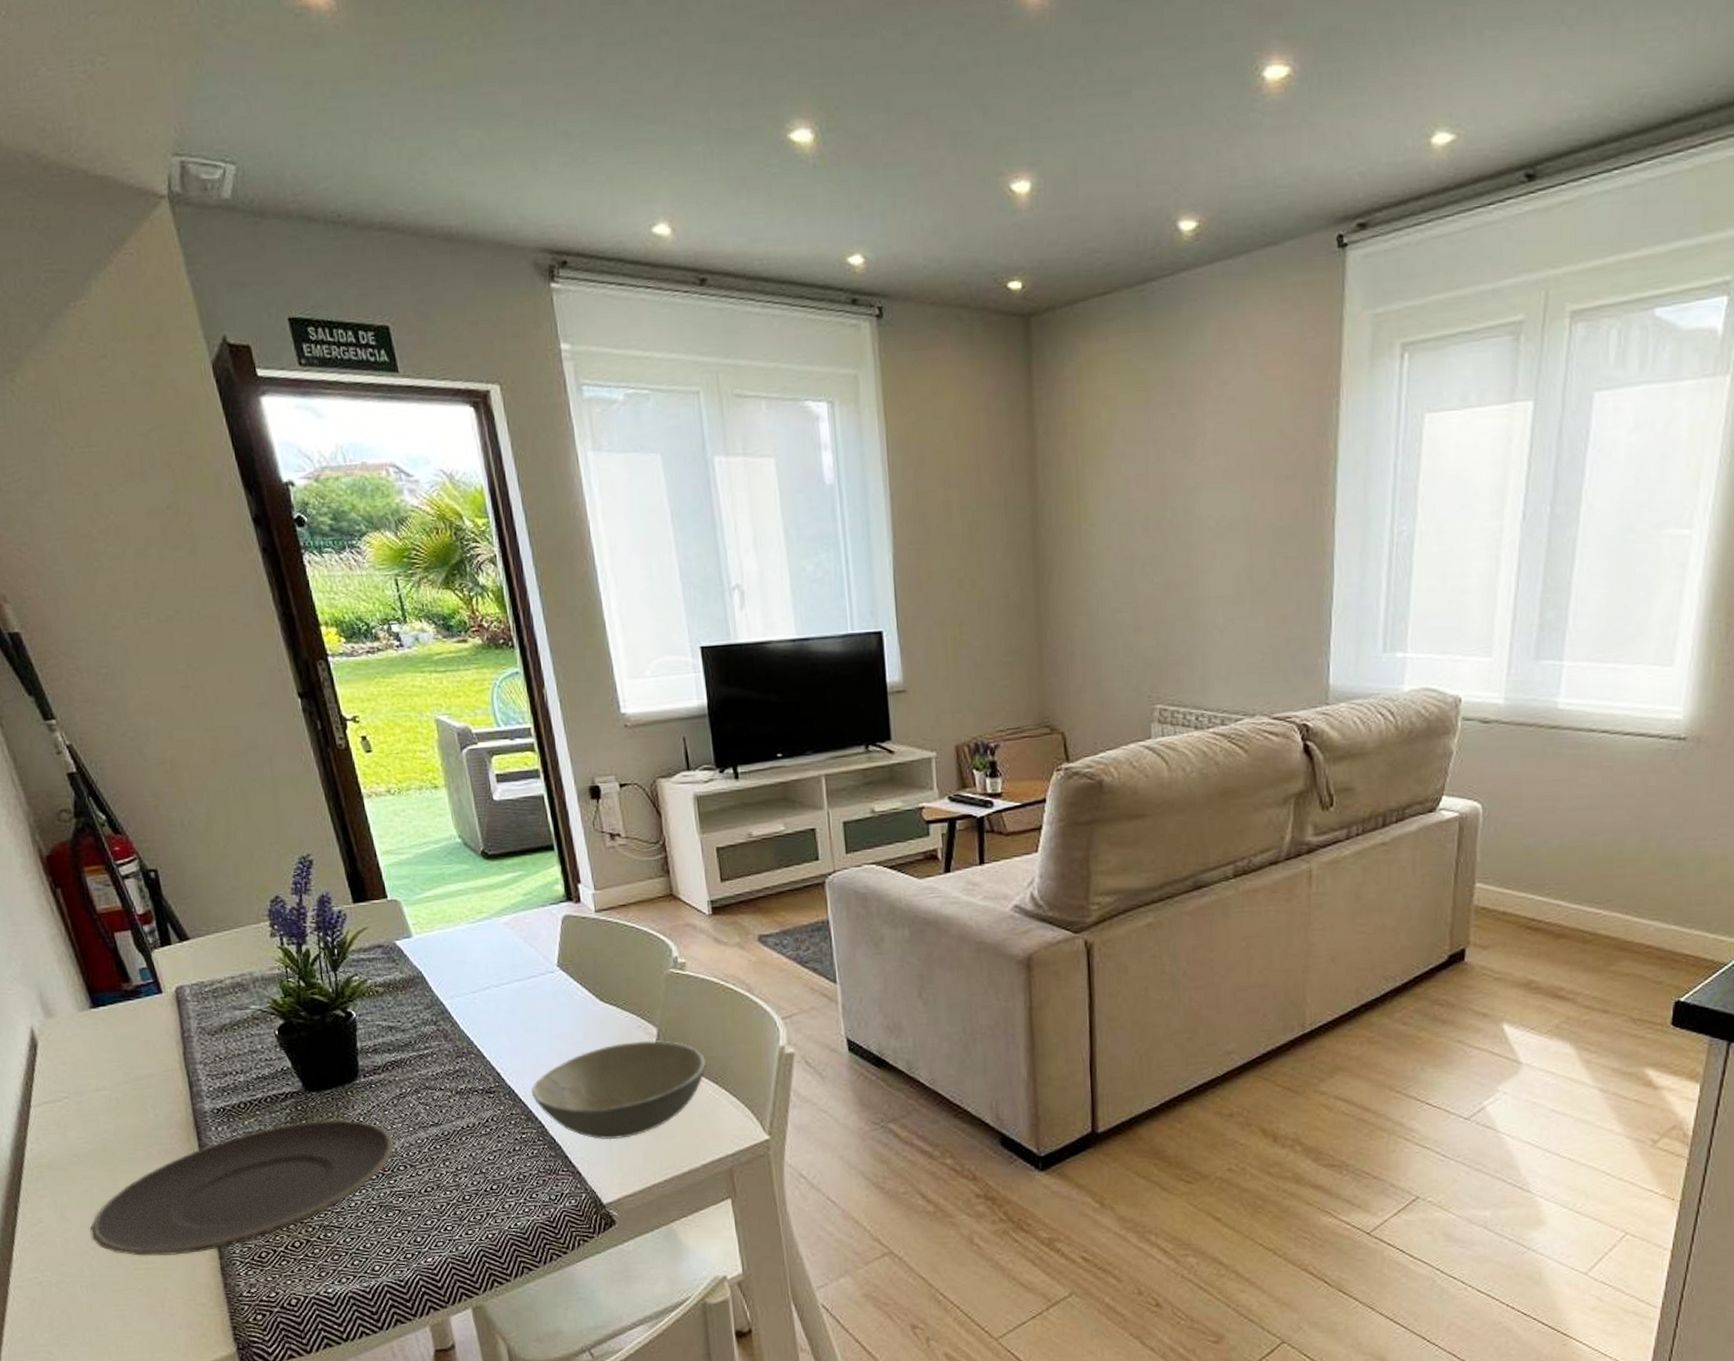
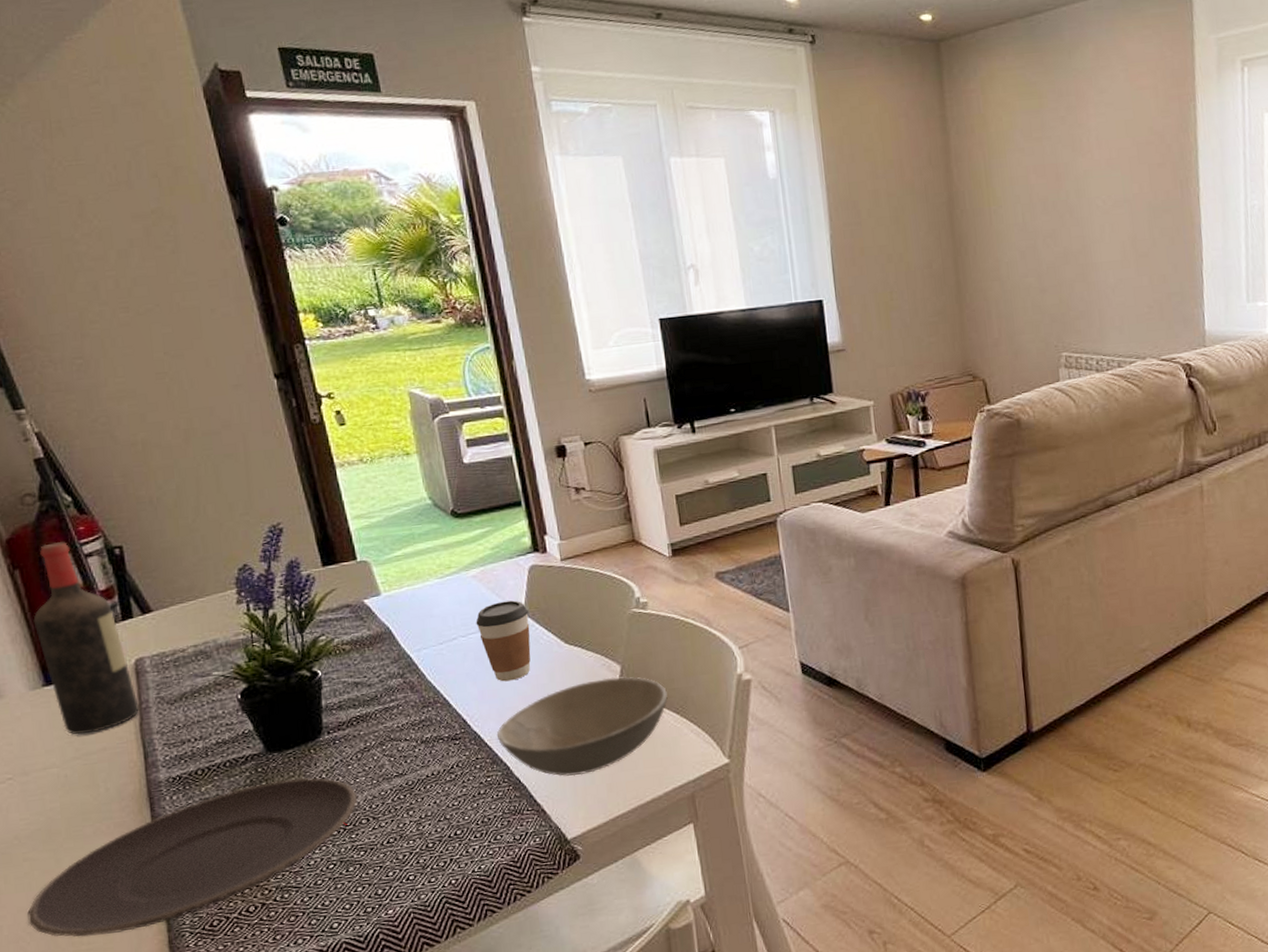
wine bottle: none [77,862,183,1059] -> present [33,542,140,735]
coffee cup: none [508,951,565,1037] -> present [476,600,531,682]

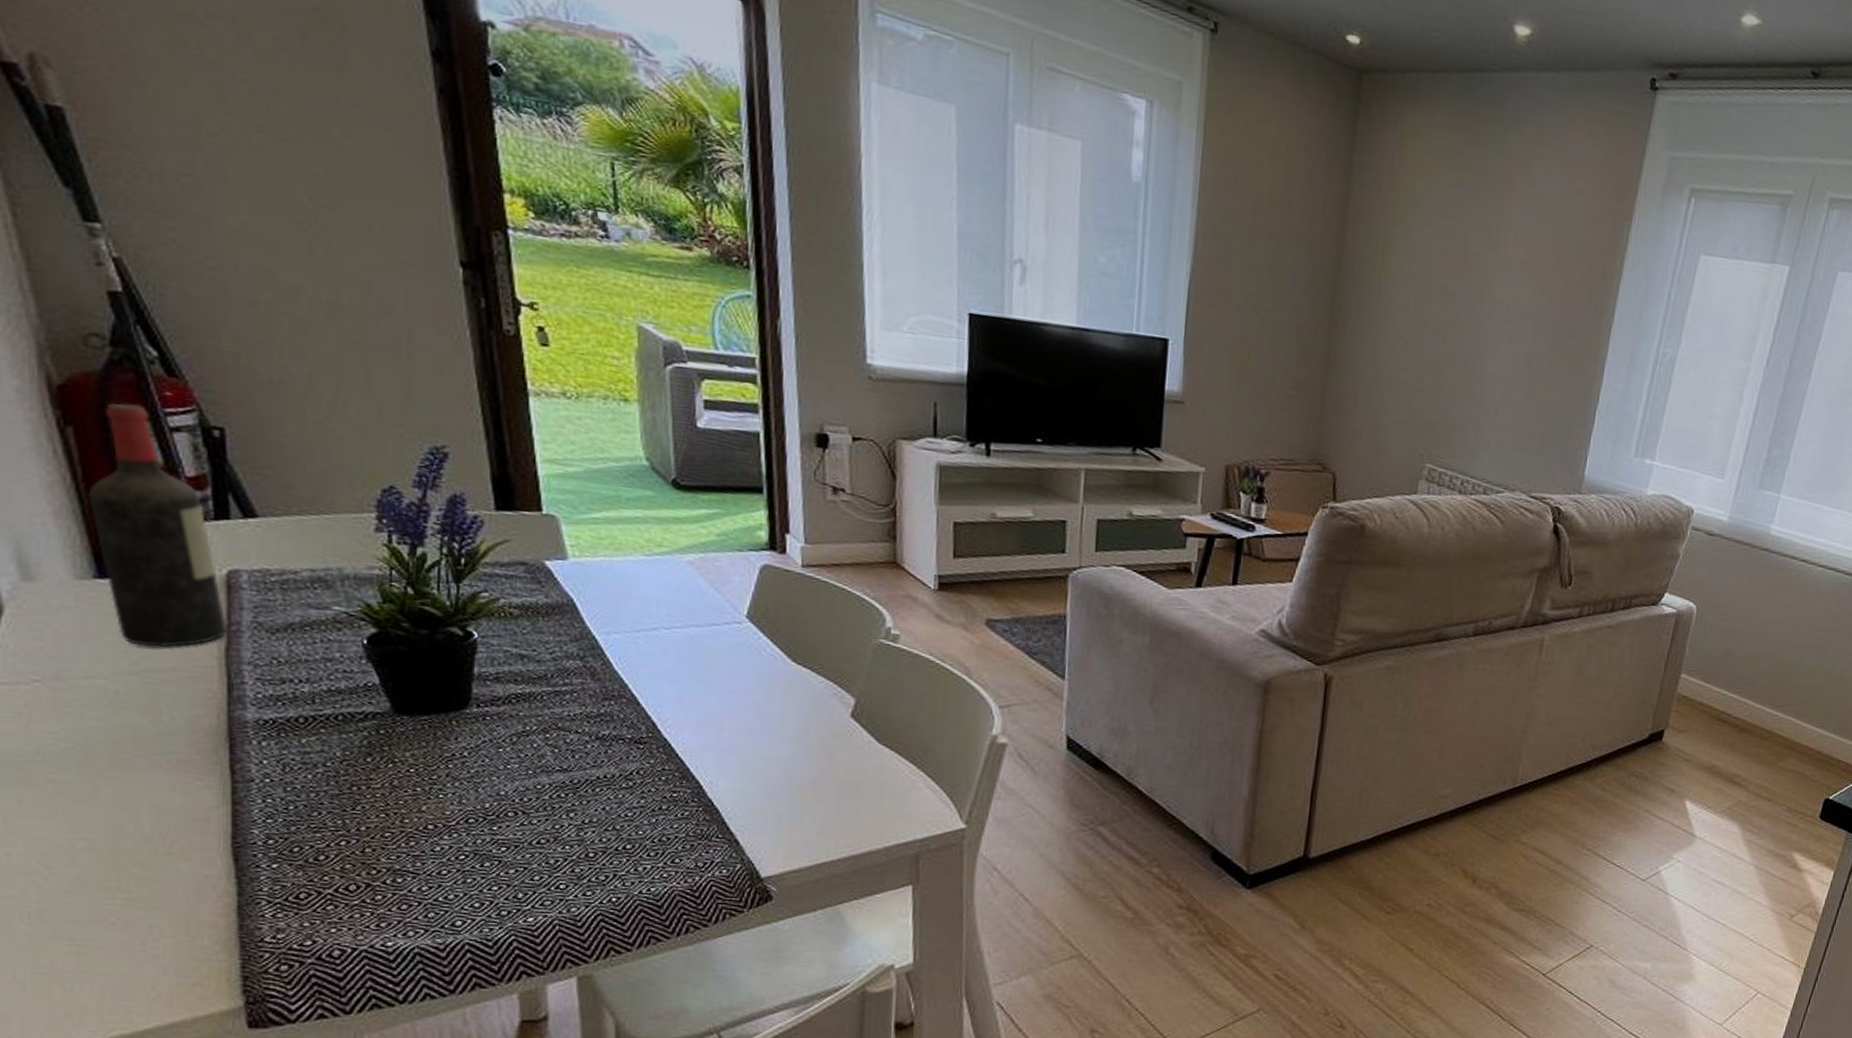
plate: present [27,777,358,937] -> none [47,747,506,887]
coffee cup: present [476,600,531,682] -> none [685,598,752,691]
soup bowl: present [496,676,668,777] -> none [691,709,906,811]

